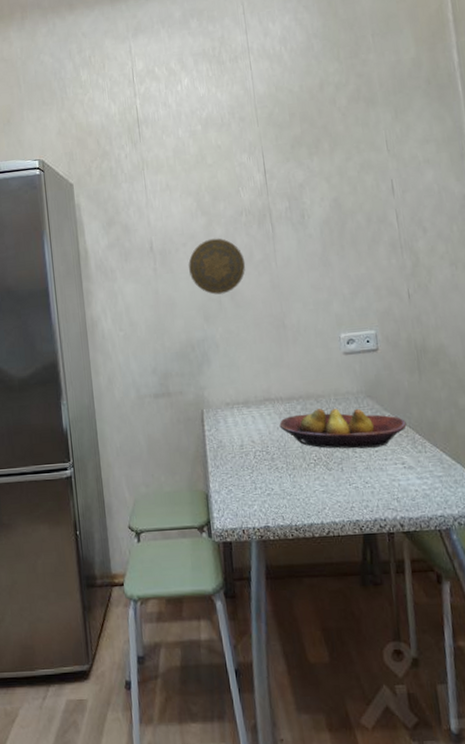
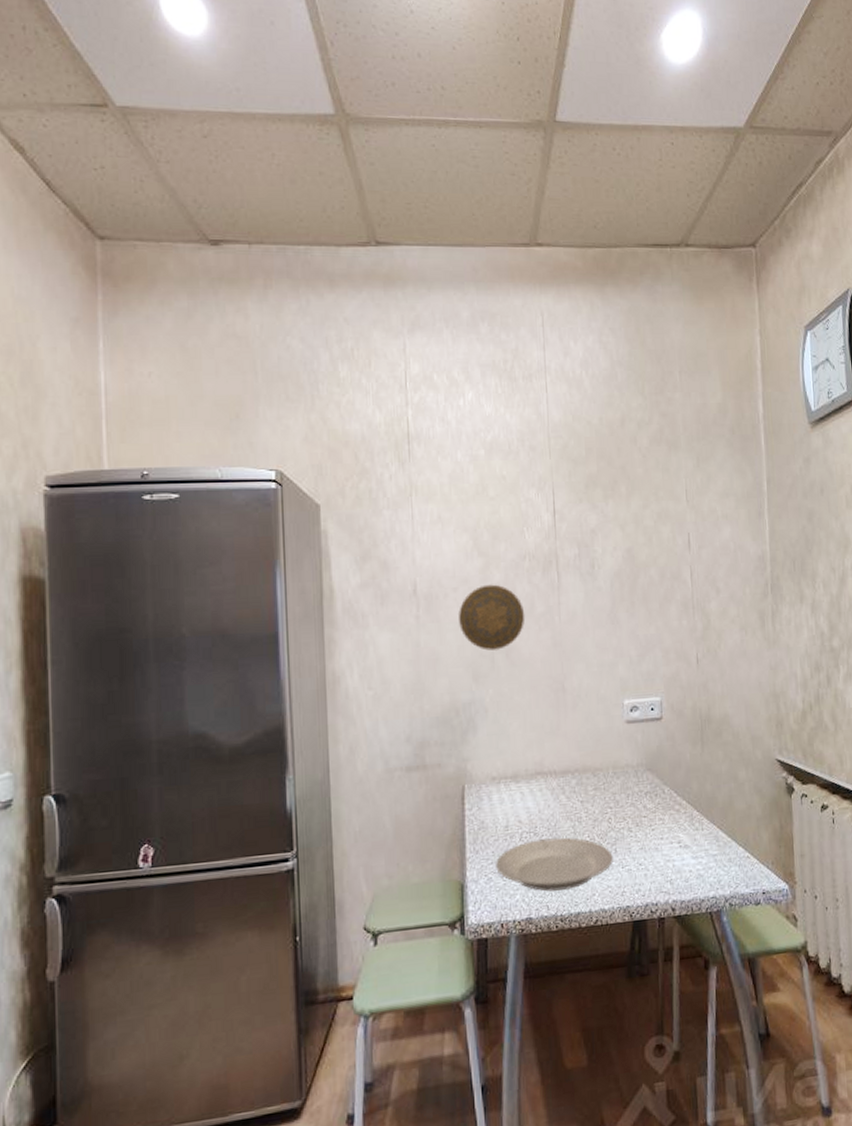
plate: none [234,456,341,504] -> present [496,837,613,892]
fruit bowl: present [279,408,407,449] -> none [551,783,685,828]

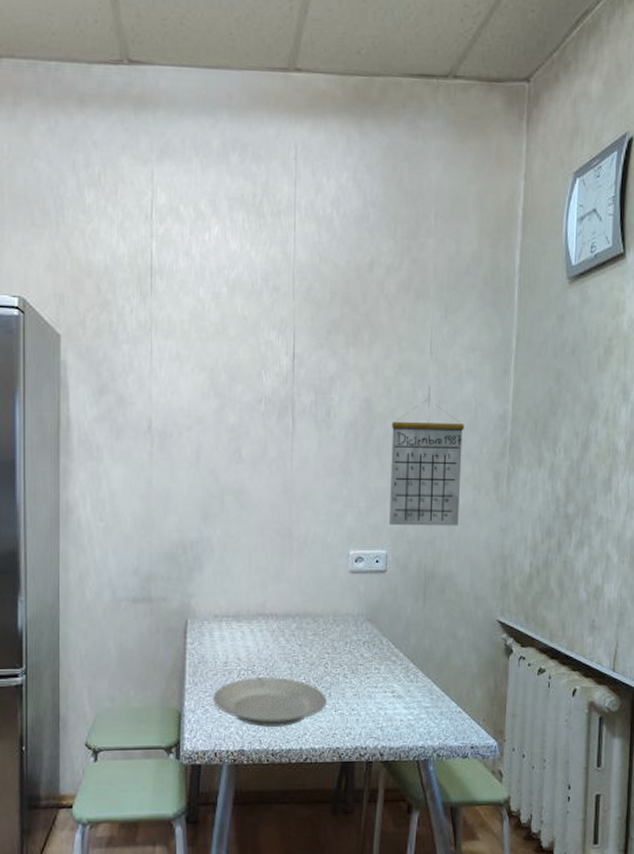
decorative plate: present [459,584,525,651] -> none [191,426,257,492]
calendar: none [656,545,729,672] -> present [390,399,464,526]

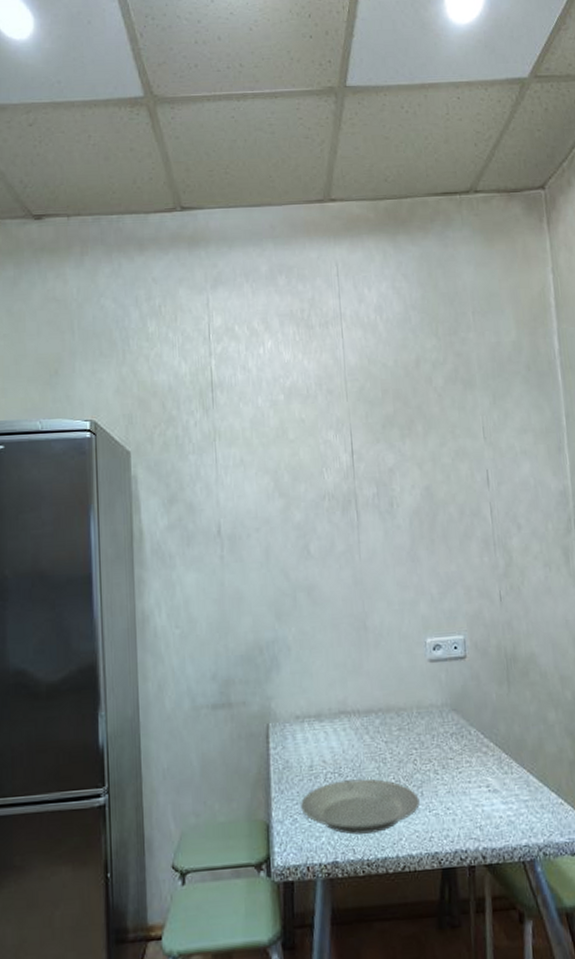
calendar: present [390,399,464,526] -> none [455,482,534,610]

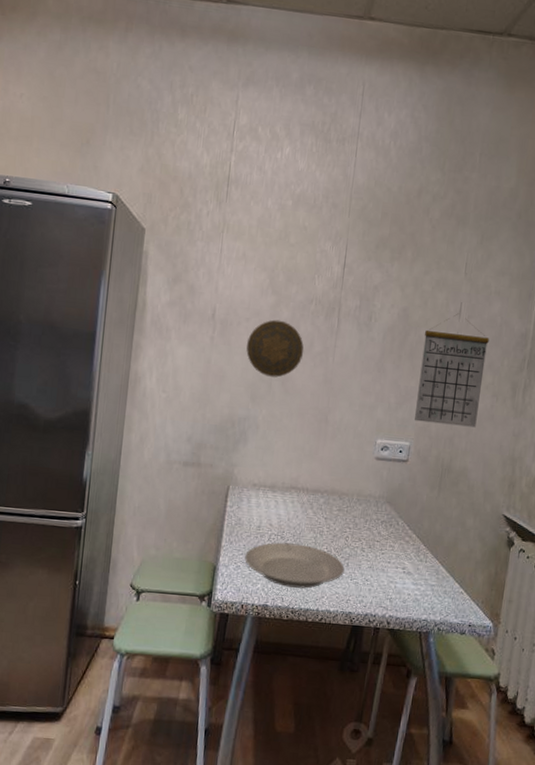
decorative plate: none [261,524,326,589] -> present [246,319,304,378]
calendar: none [455,482,534,610] -> present [415,313,489,428]

